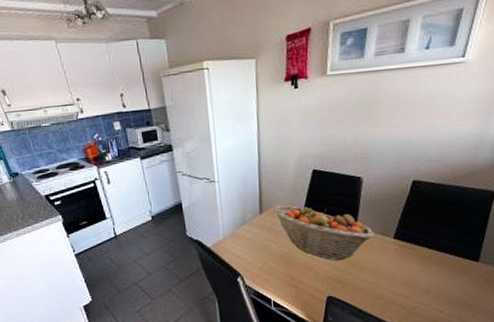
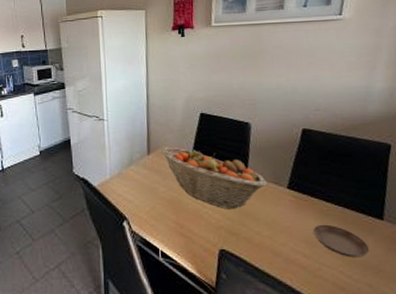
saucer: none [414,268,463,296] -> present [313,224,370,258]

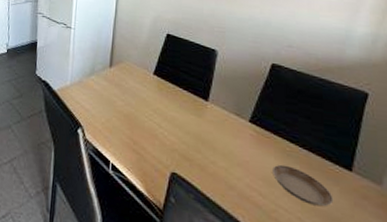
fruit basket: present [161,147,267,210] -> none [123,62,228,134]

